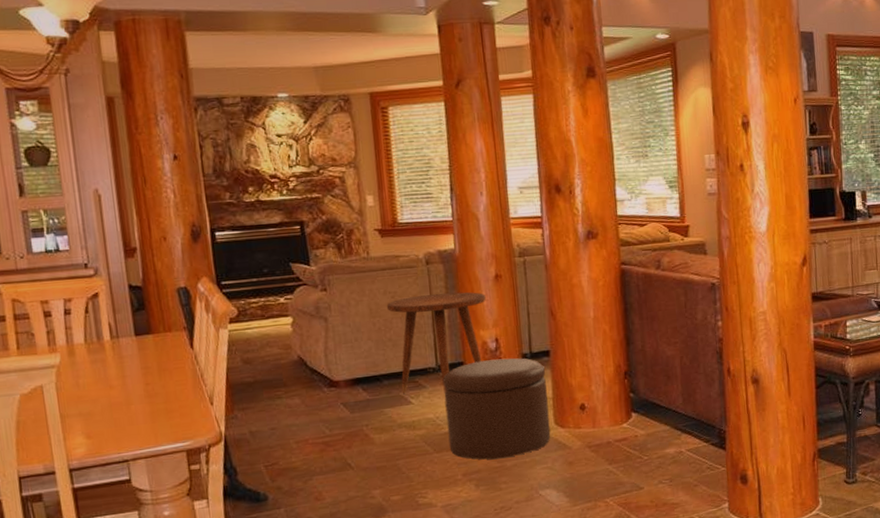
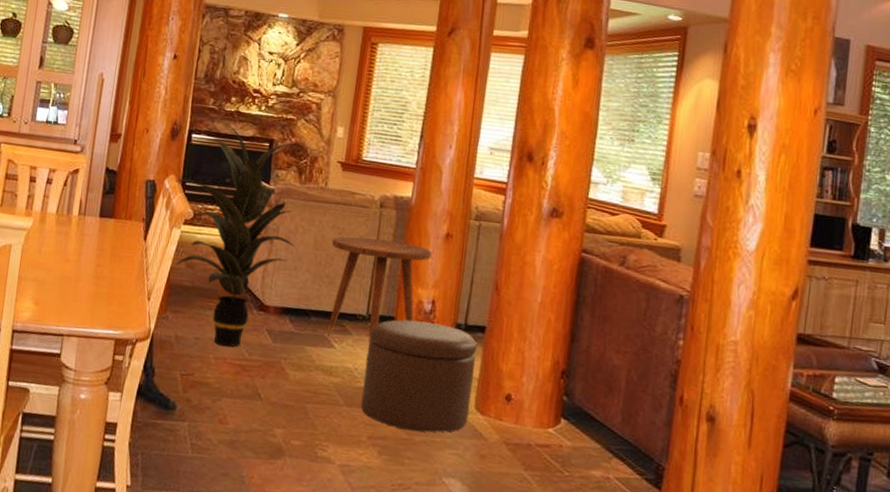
indoor plant: none [210,215,351,429] -> present [176,124,305,347]

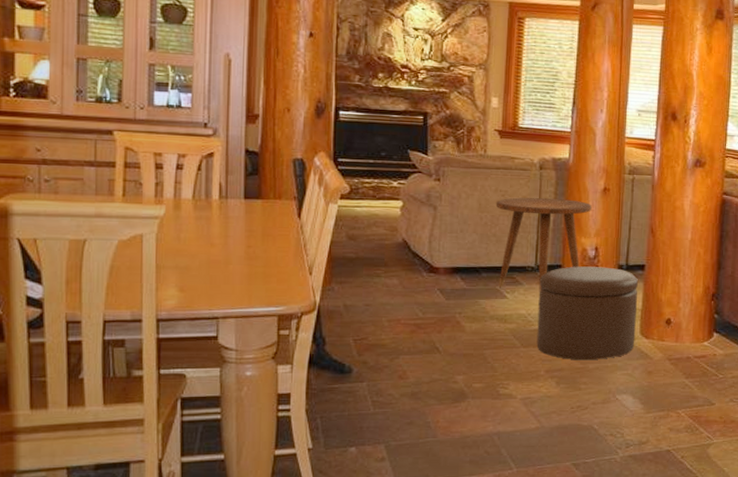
indoor plant: present [176,124,305,347] -> none [327,99,461,308]

